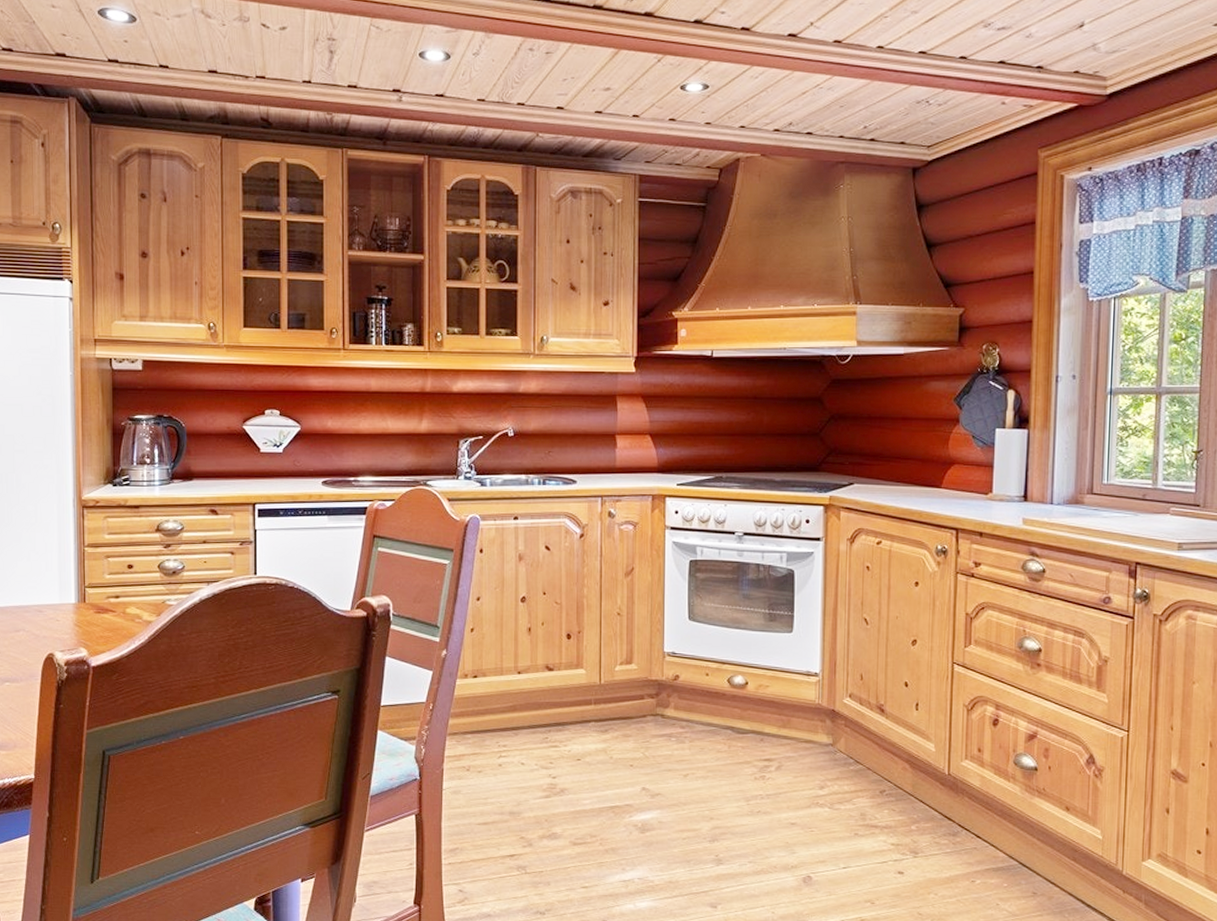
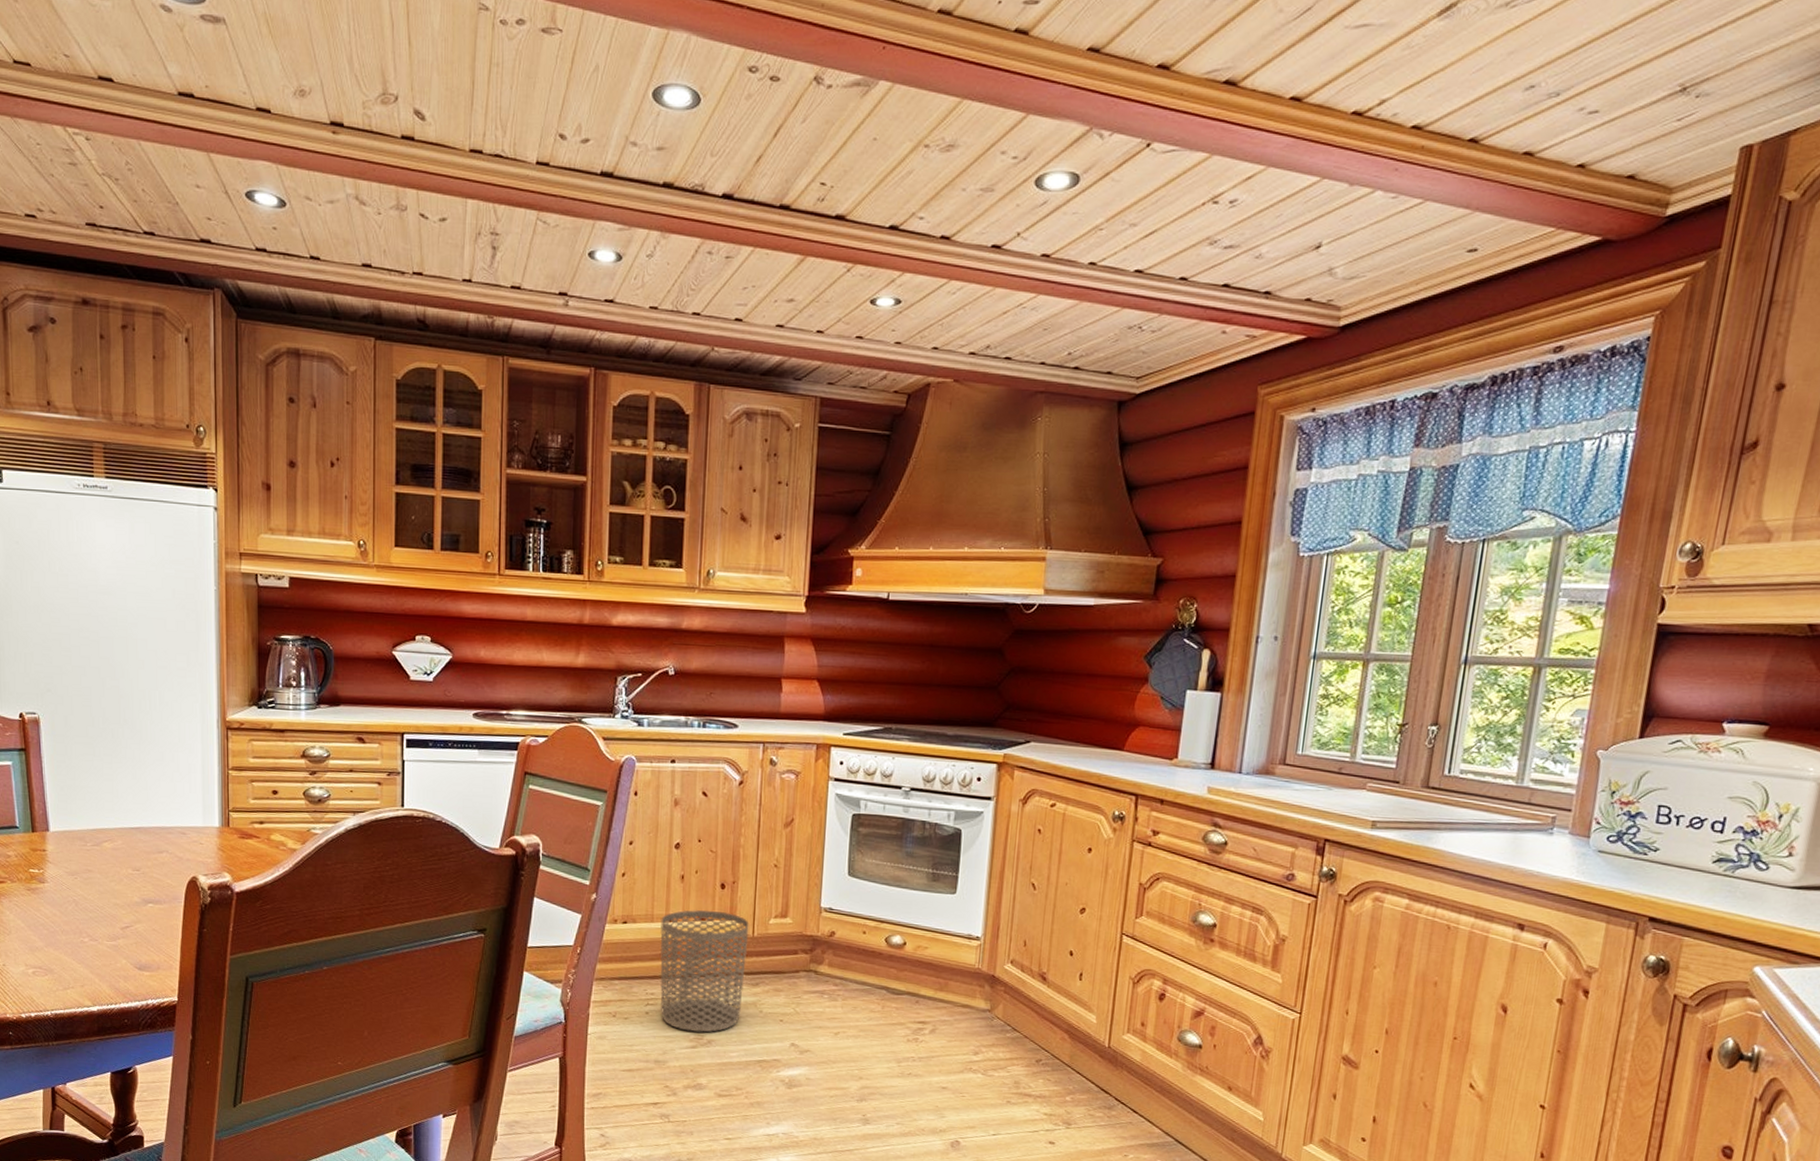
waste bin: none [510,660,596,782] -> present [660,910,749,1033]

